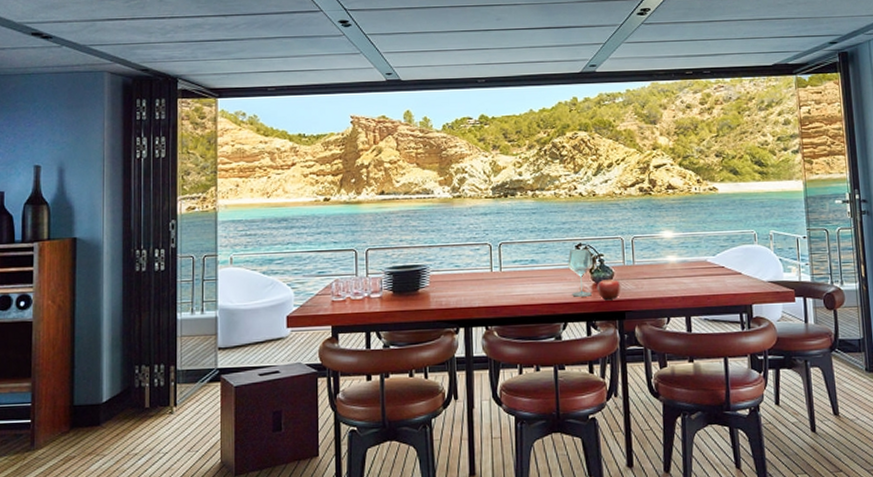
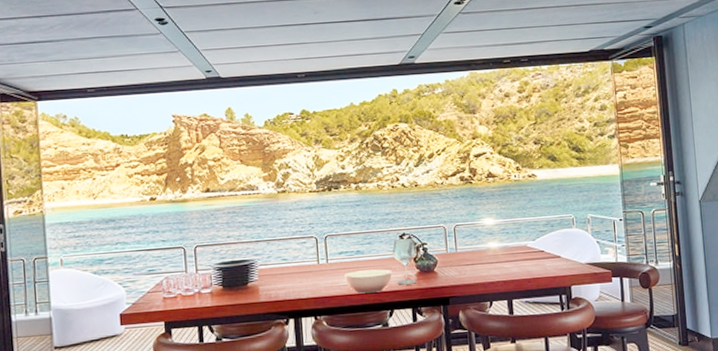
bowl: none [517,279,568,304] -> present [343,269,393,294]
fruit: present [596,277,621,300] -> none [421,265,445,287]

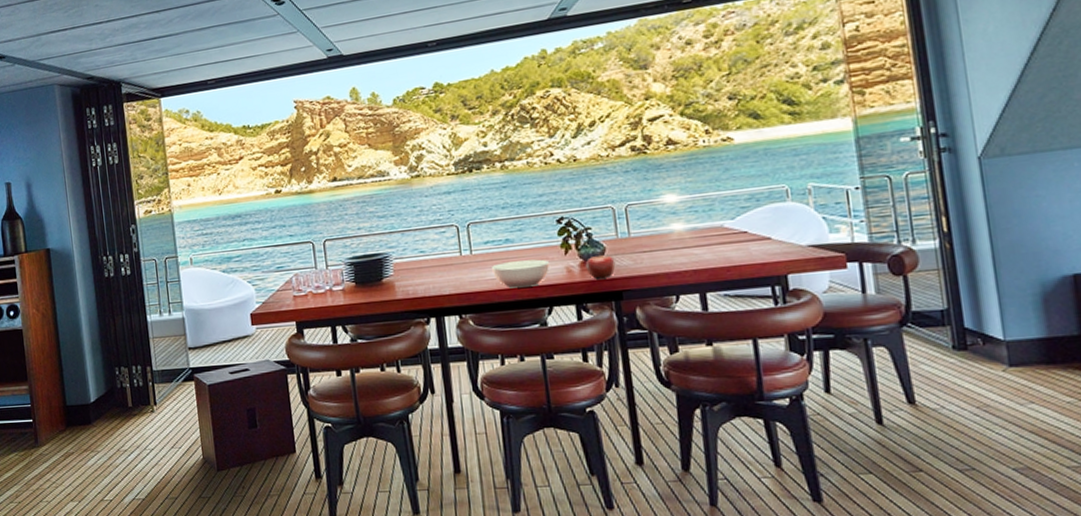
wine glass: present [392,238,418,285] -> none [548,222,580,278]
fruit: none [421,265,445,287] -> present [585,253,616,279]

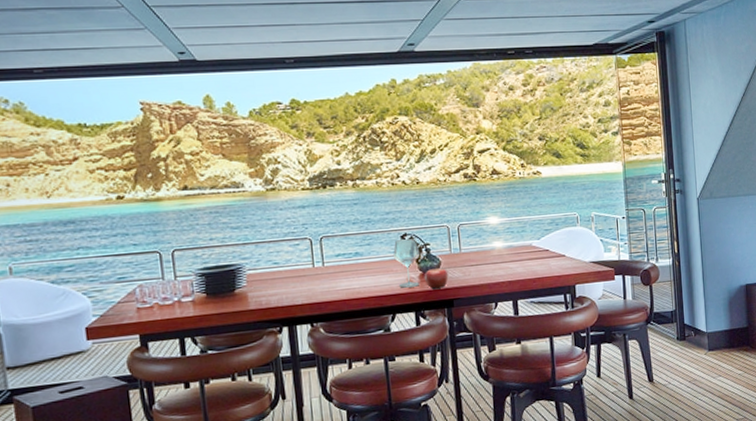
bowl: present [490,259,550,289] -> none [341,271,394,298]
wine glass: none [548,222,580,278] -> present [393,239,420,288]

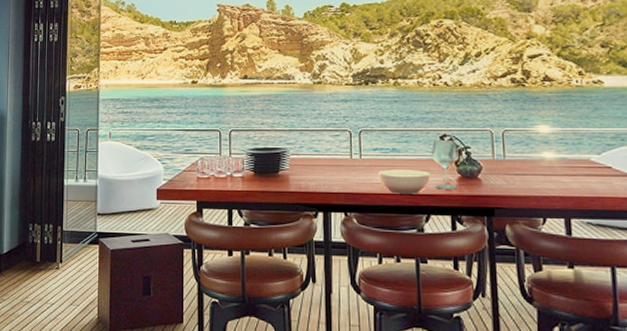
bowl: none [341,271,394,298] -> present [377,169,431,194]
fruit: present [424,266,449,289] -> none [462,171,490,194]

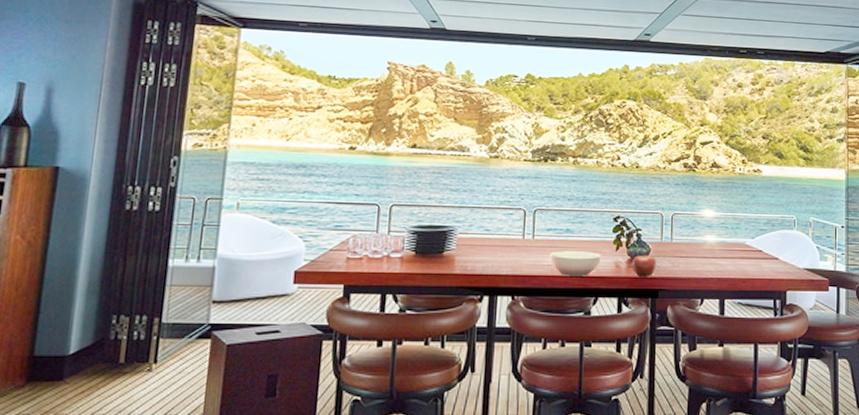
wine glass: present [431,140,460,190] -> none [604,222,631,272]
fruit: none [462,171,490,194] -> present [631,253,657,276]

